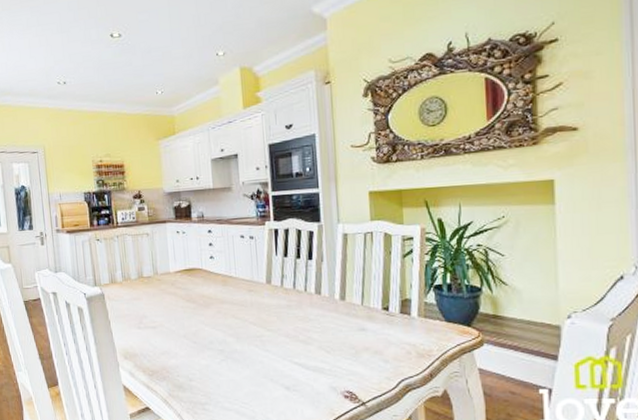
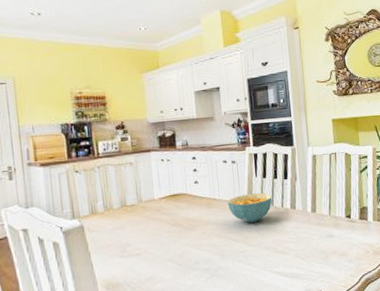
cereal bowl: none [245,273,294,305] -> present [228,193,272,223]

